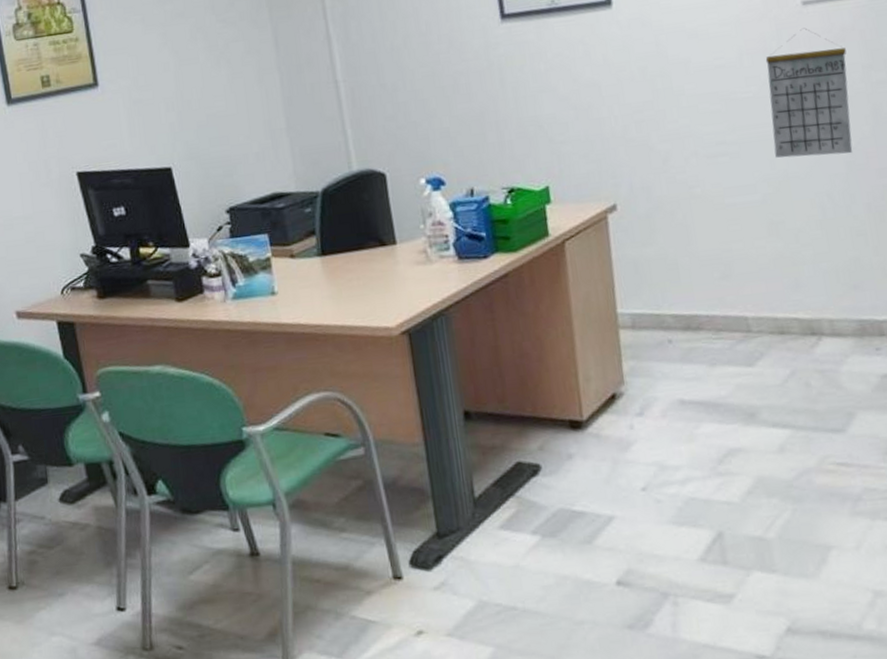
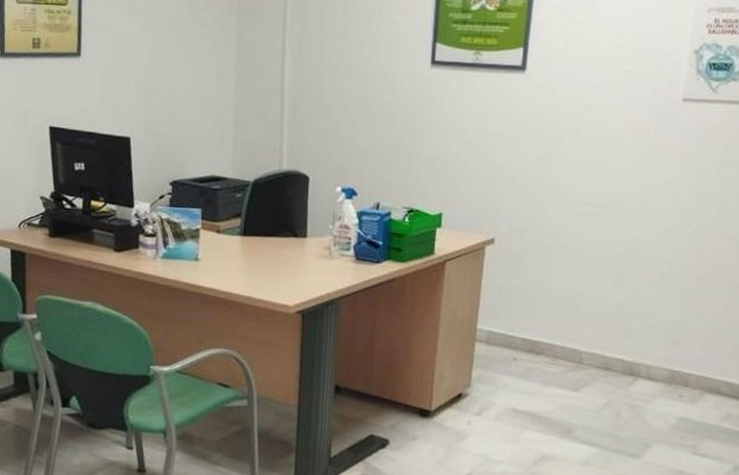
calendar: present [765,28,853,158] -> none [633,121,710,233]

